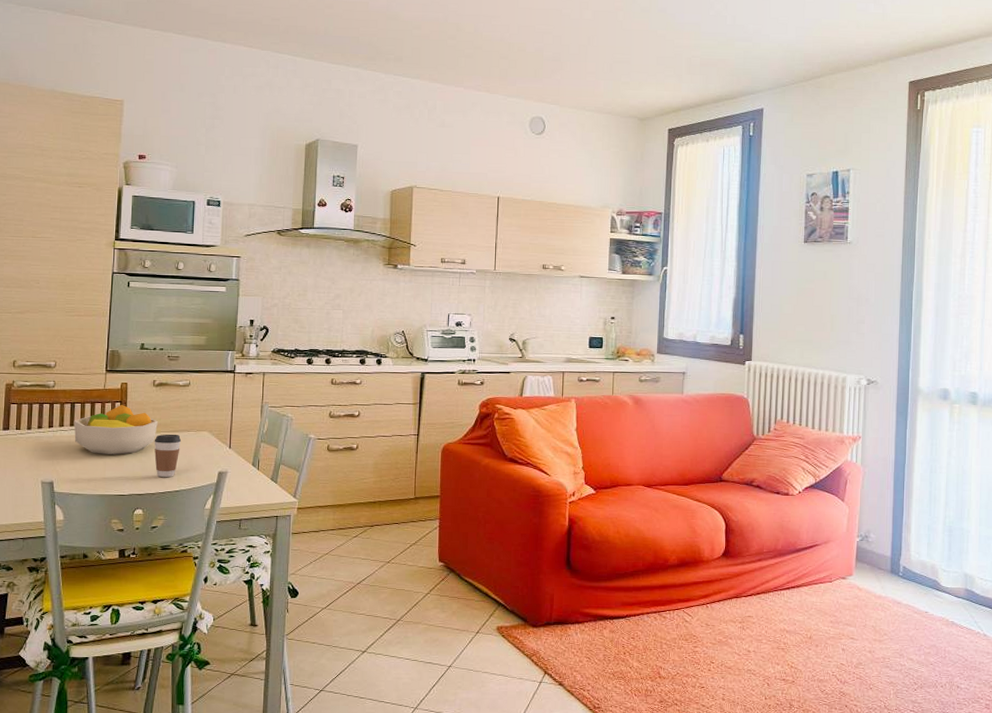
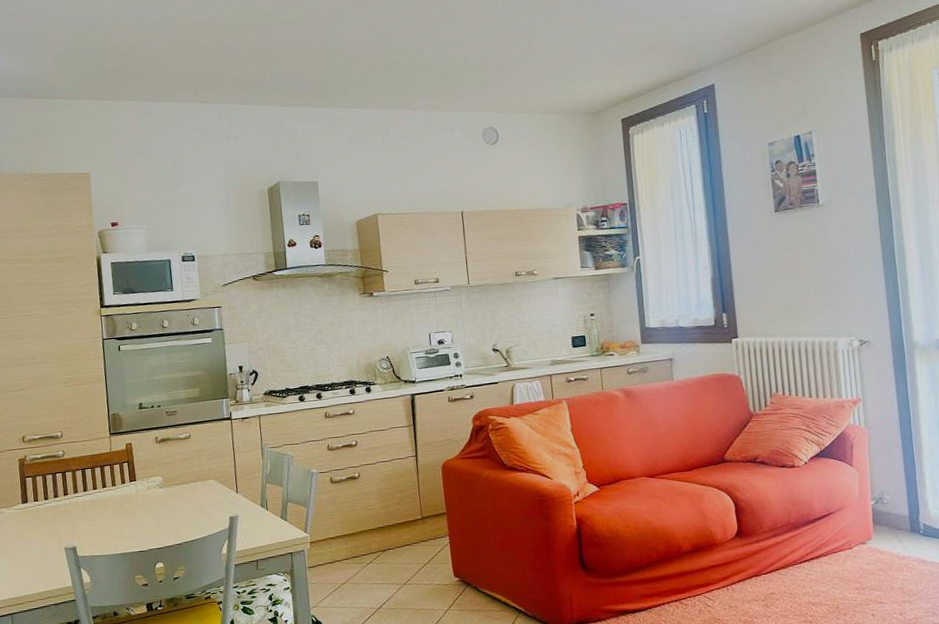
fruit bowl: present [73,405,158,455] -> none [86,464,166,515]
coffee cup: present [154,434,182,478] -> none [164,486,191,530]

